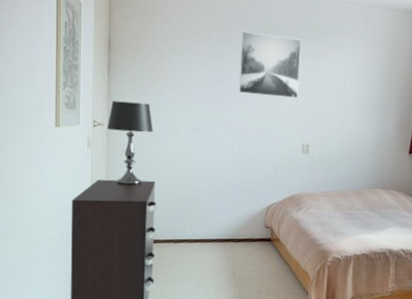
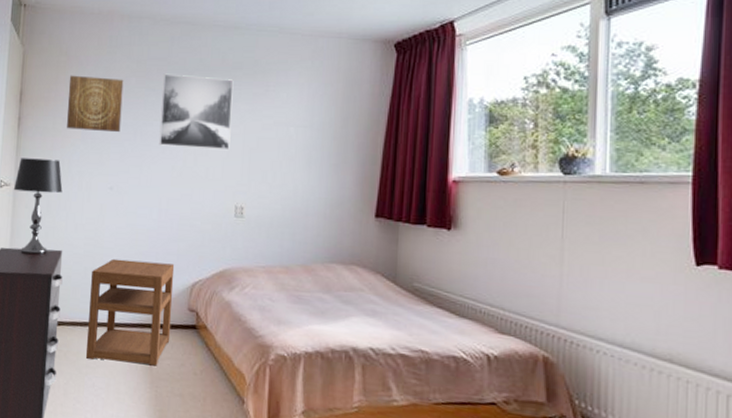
wall art: none [155,27,206,81] -> present [67,75,124,133]
nightstand: none [180,187,253,271] -> present [86,258,175,366]

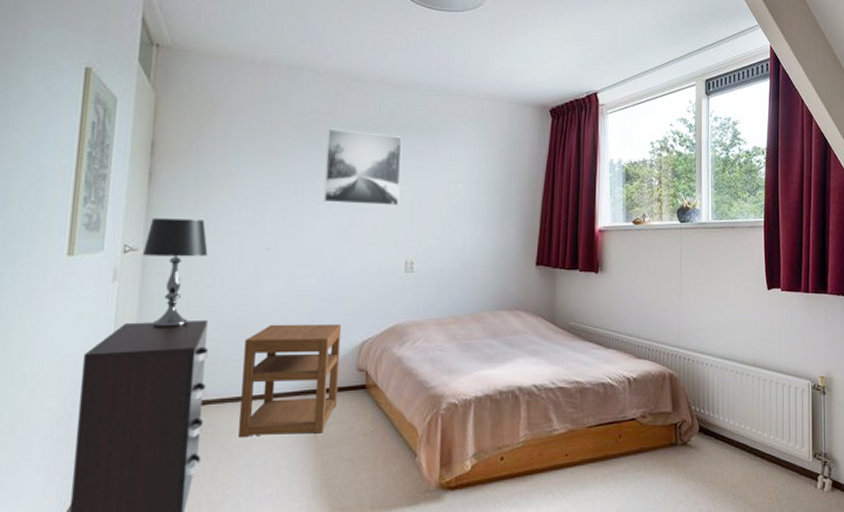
wall art: present [67,75,124,133] -> none [213,126,282,189]

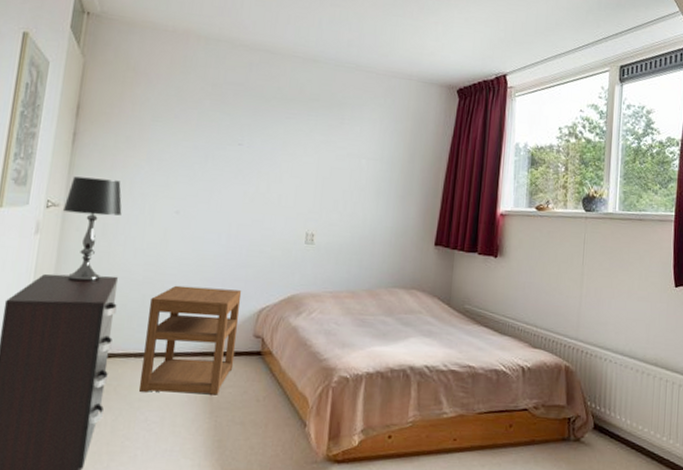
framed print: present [323,128,403,207] -> none [231,99,310,179]

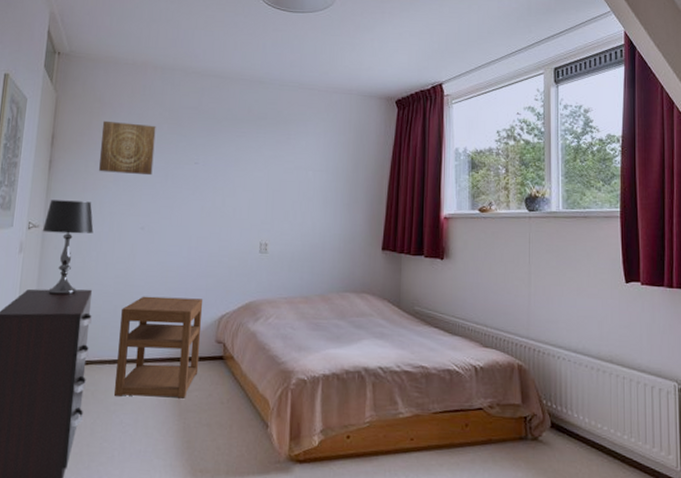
wall art: none [130,92,197,156] -> present [99,120,156,176]

